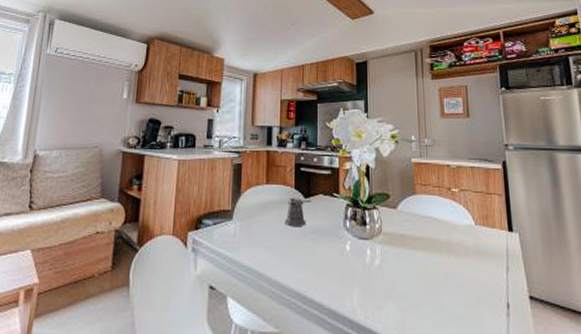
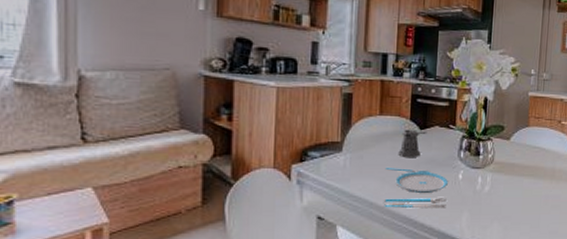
plate: none [271,237,335,283] -> present [383,168,448,209]

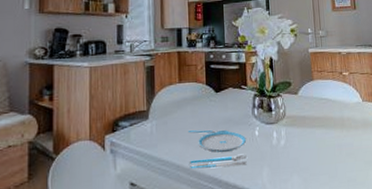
pepper shaker: present [398,129,427,158] -> none [198,93,223,120]

